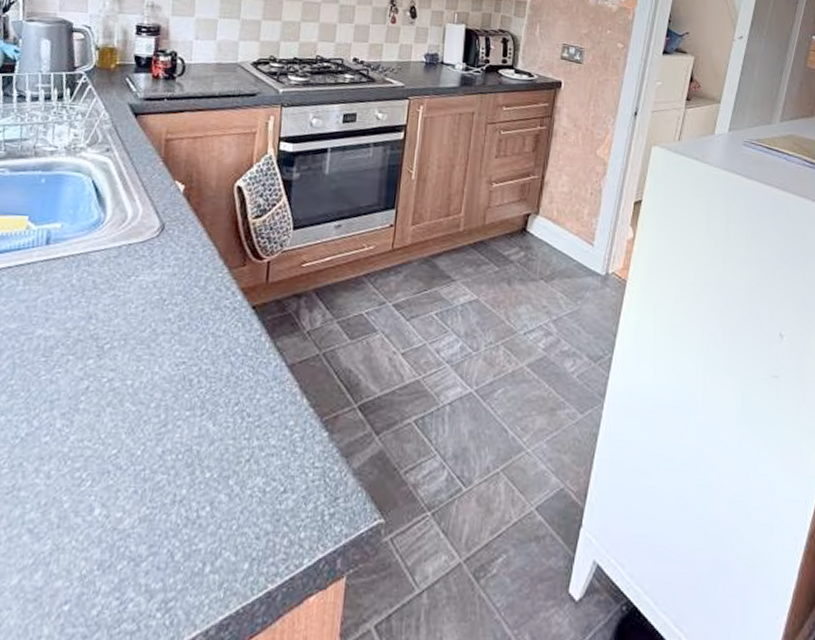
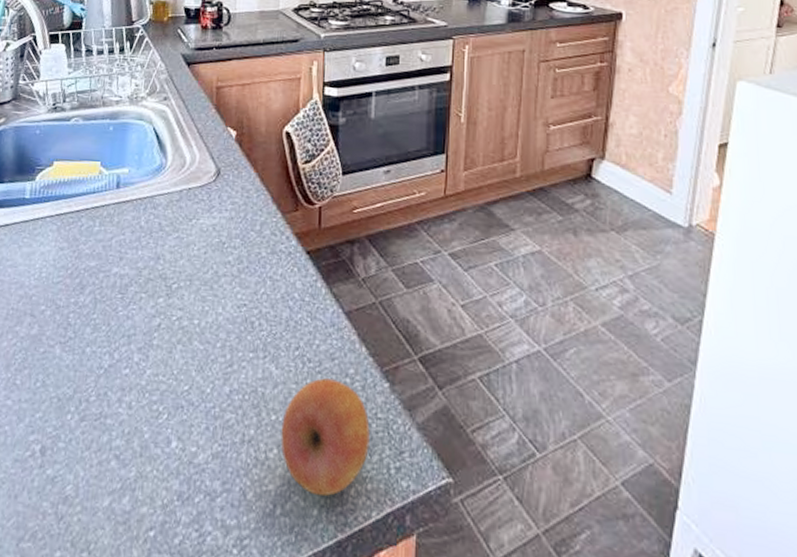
fruit: none [214,432,307,550] -> present [280,378,370,497]

